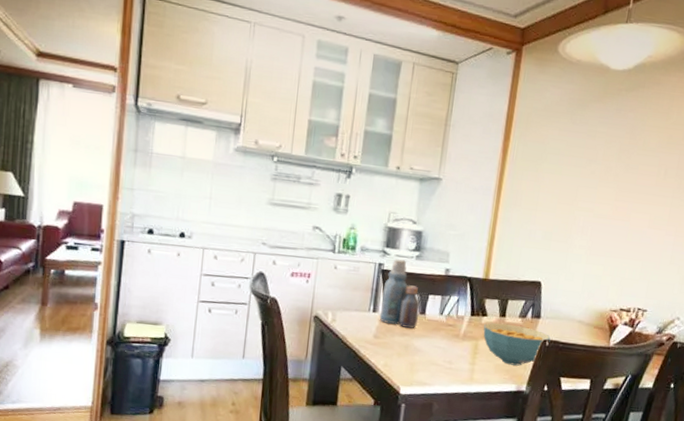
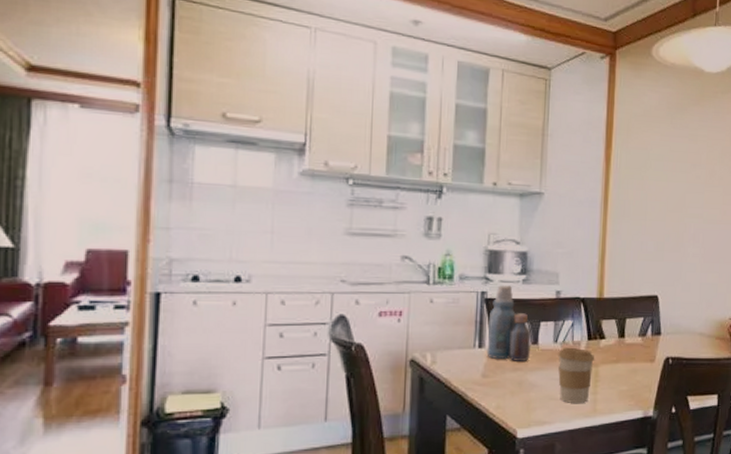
coffee cup: none [441,319,476,371] -> present [558,347,595,403]
cereal bowl: present [483,323,551,366] -> none [603,345,673,389]

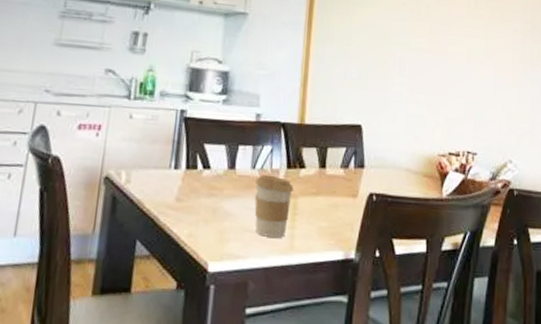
bottle: present [486,285,531,361] -> none [182,104,229,187]

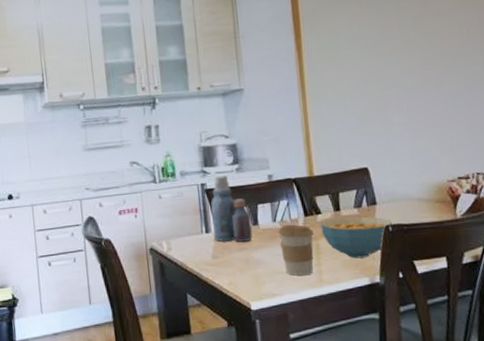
bottle: none [182,104,229,187] -> present [211,175,253,242]
cereal bowl: none [302,175,377,227] -> present [320,216,393,259]

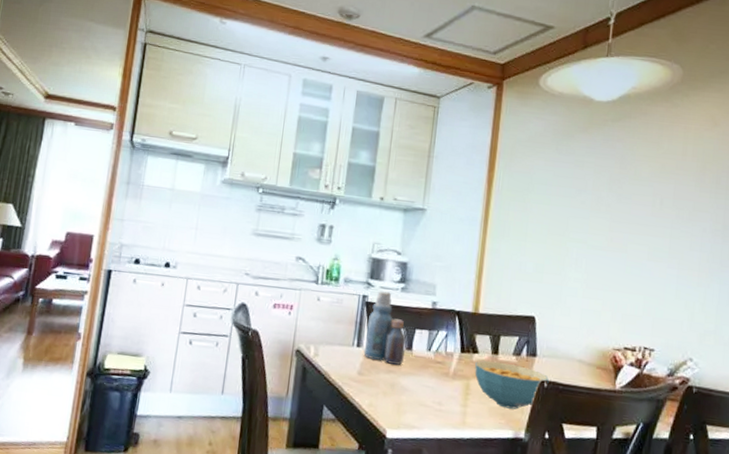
coffee cup: present [278,224,314,276] -> none [429,356,467,414]

